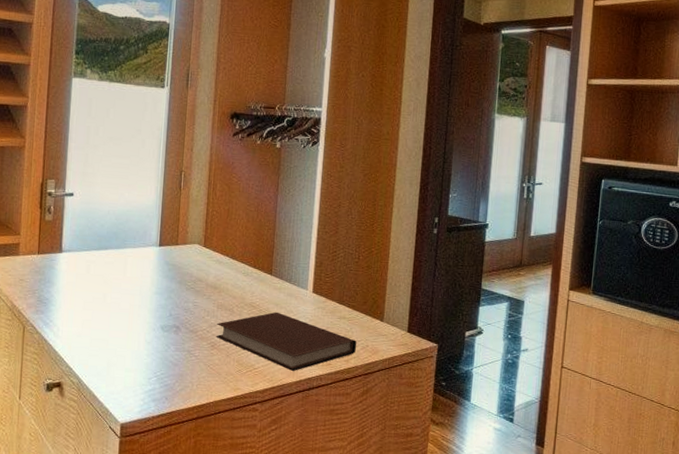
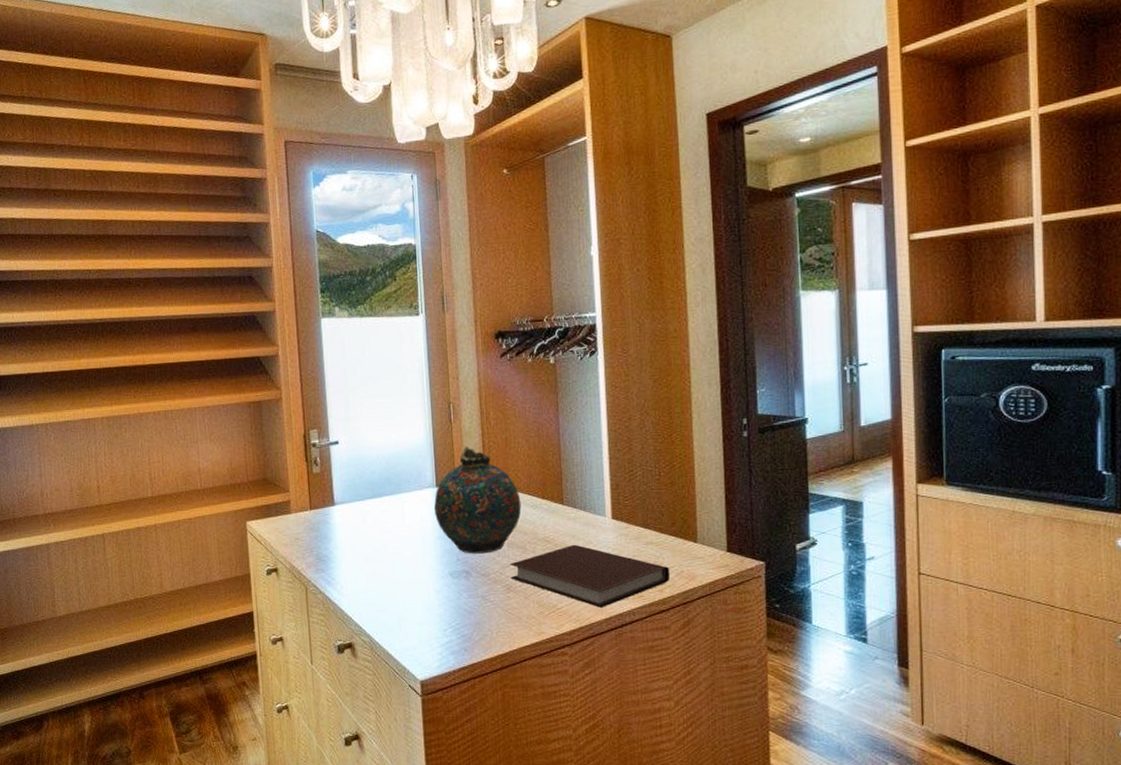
snuff bottle: none [154,212,235,312] -> present [433,446,522,554]

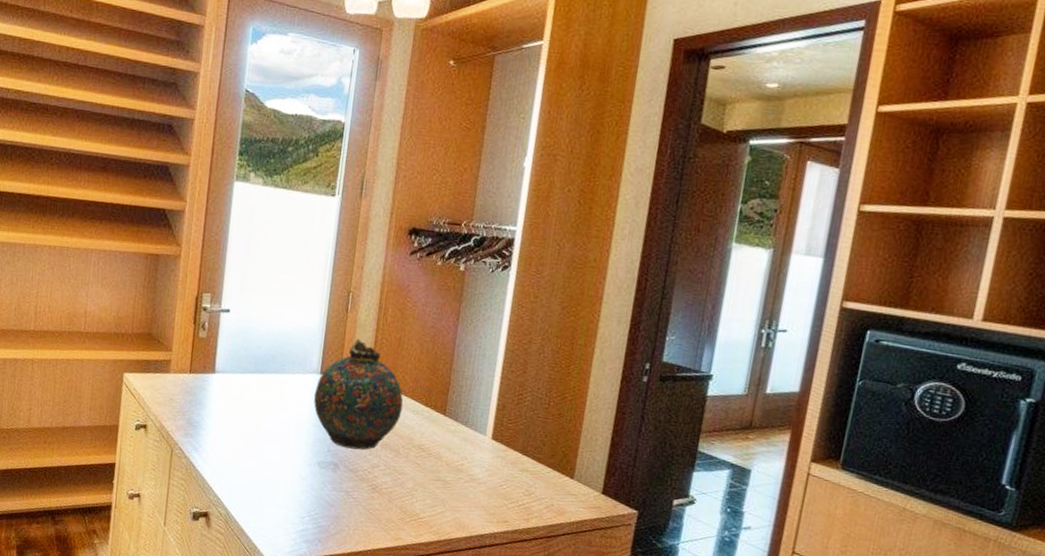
notebook: present [510,544,670,607] -> none [378,457,540,526]

